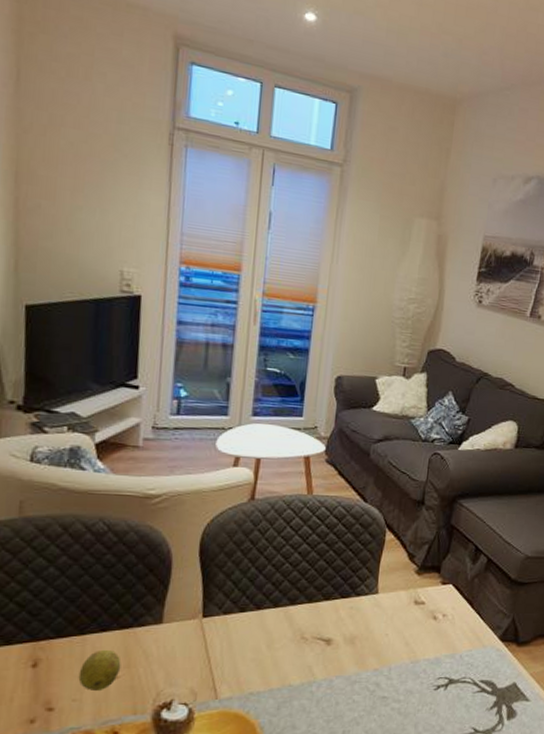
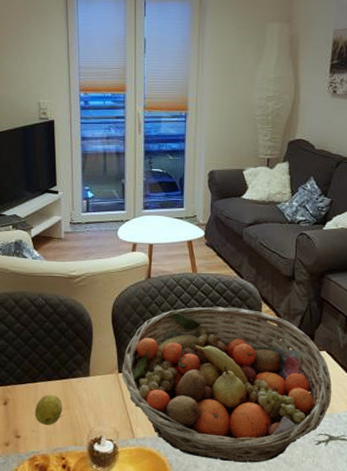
fruit basket: none [206,534,456,718] -> present [122,306,332,463]

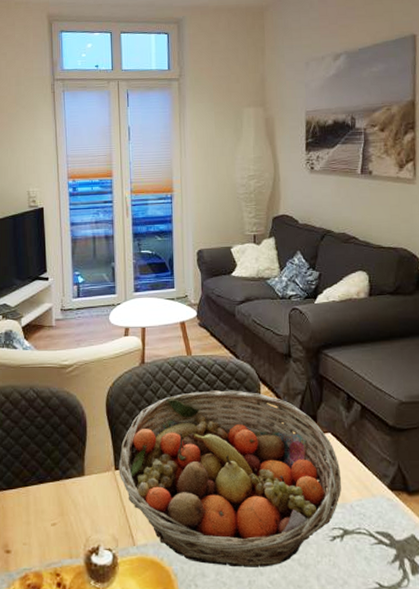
fruit: present [34,394,63,425] -> none [26,499,57,536]

